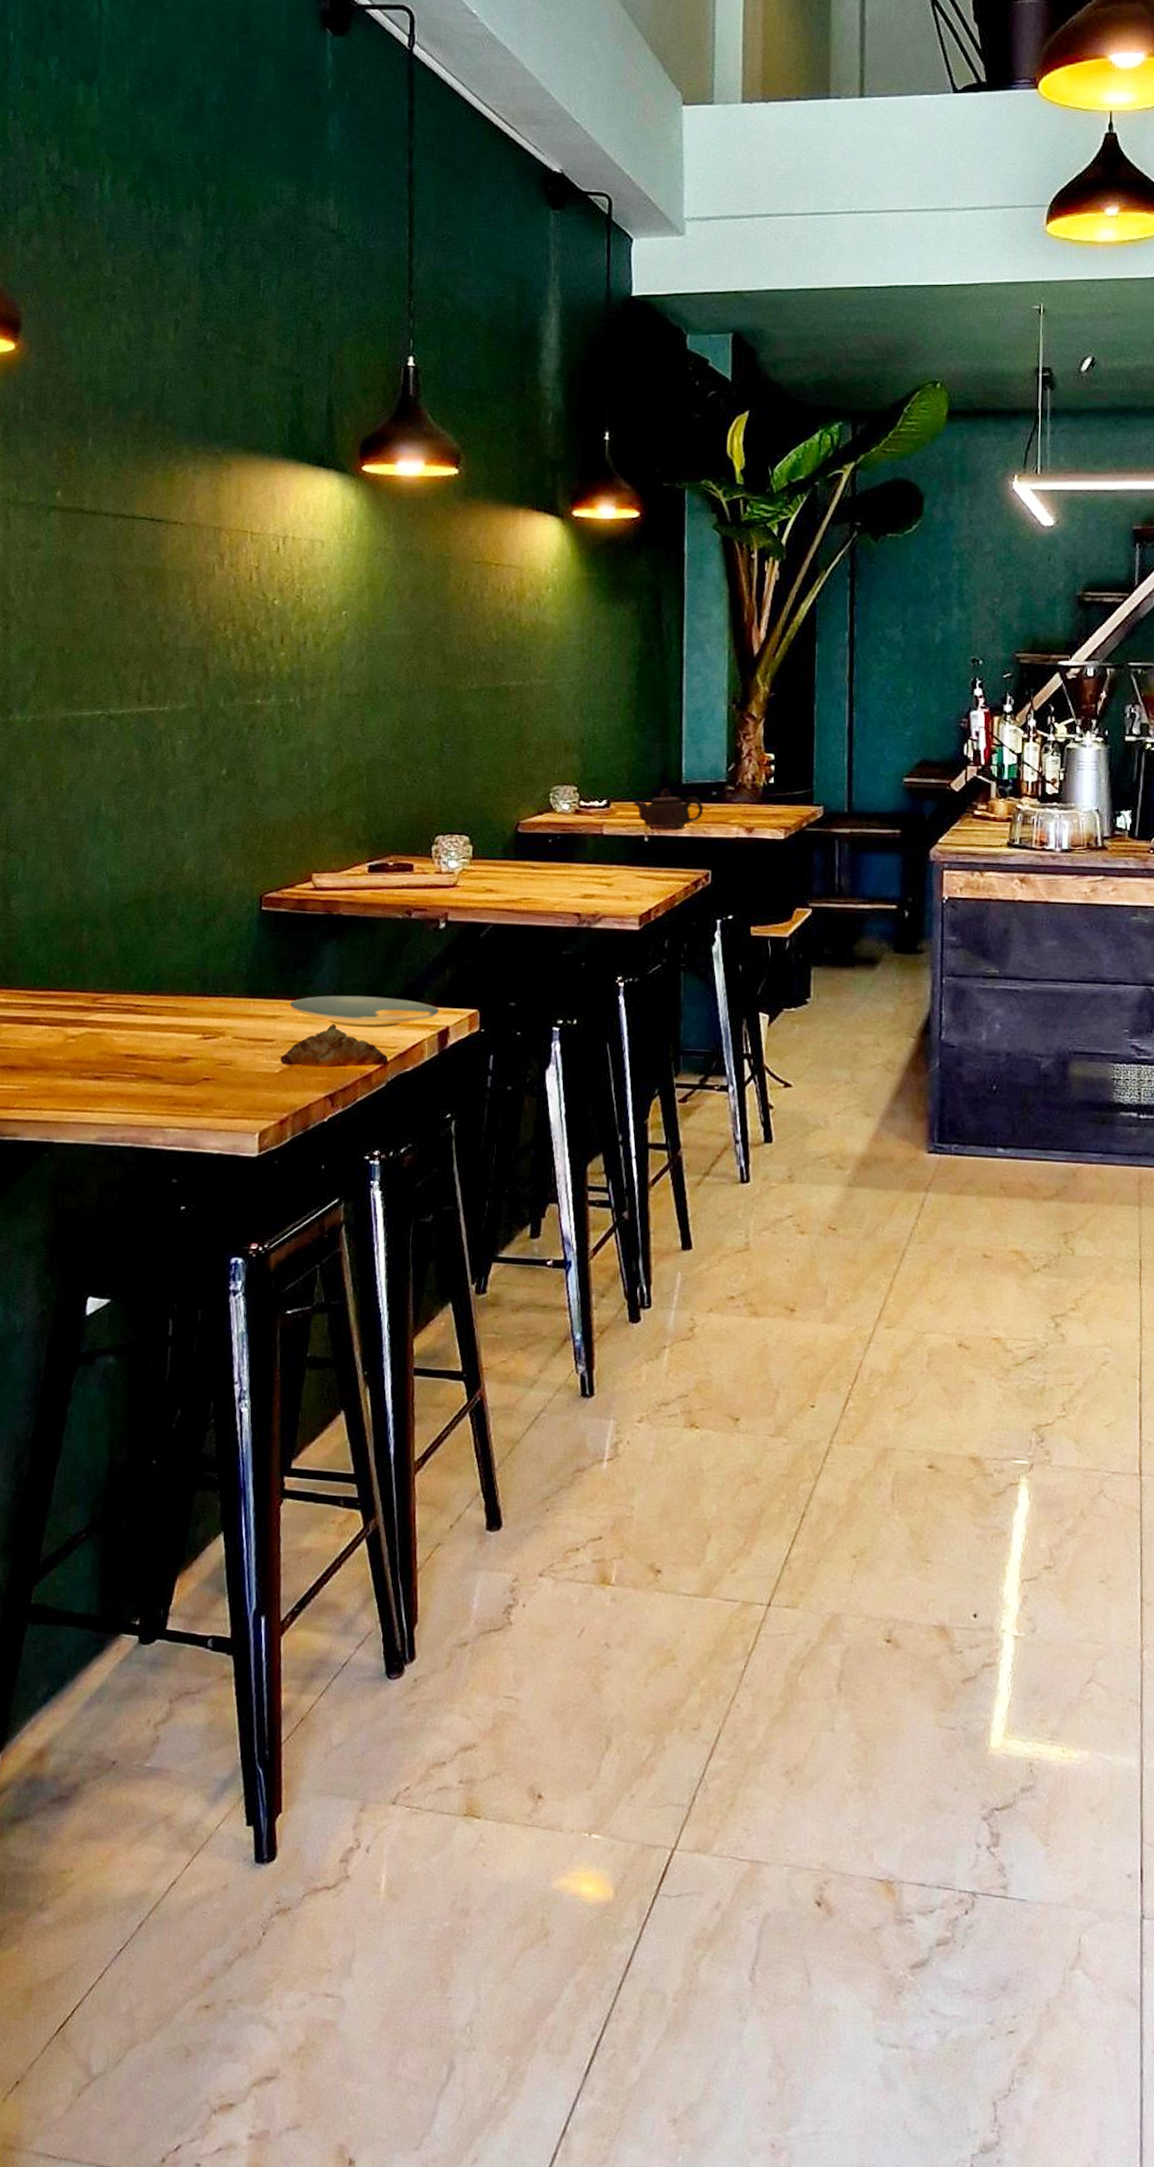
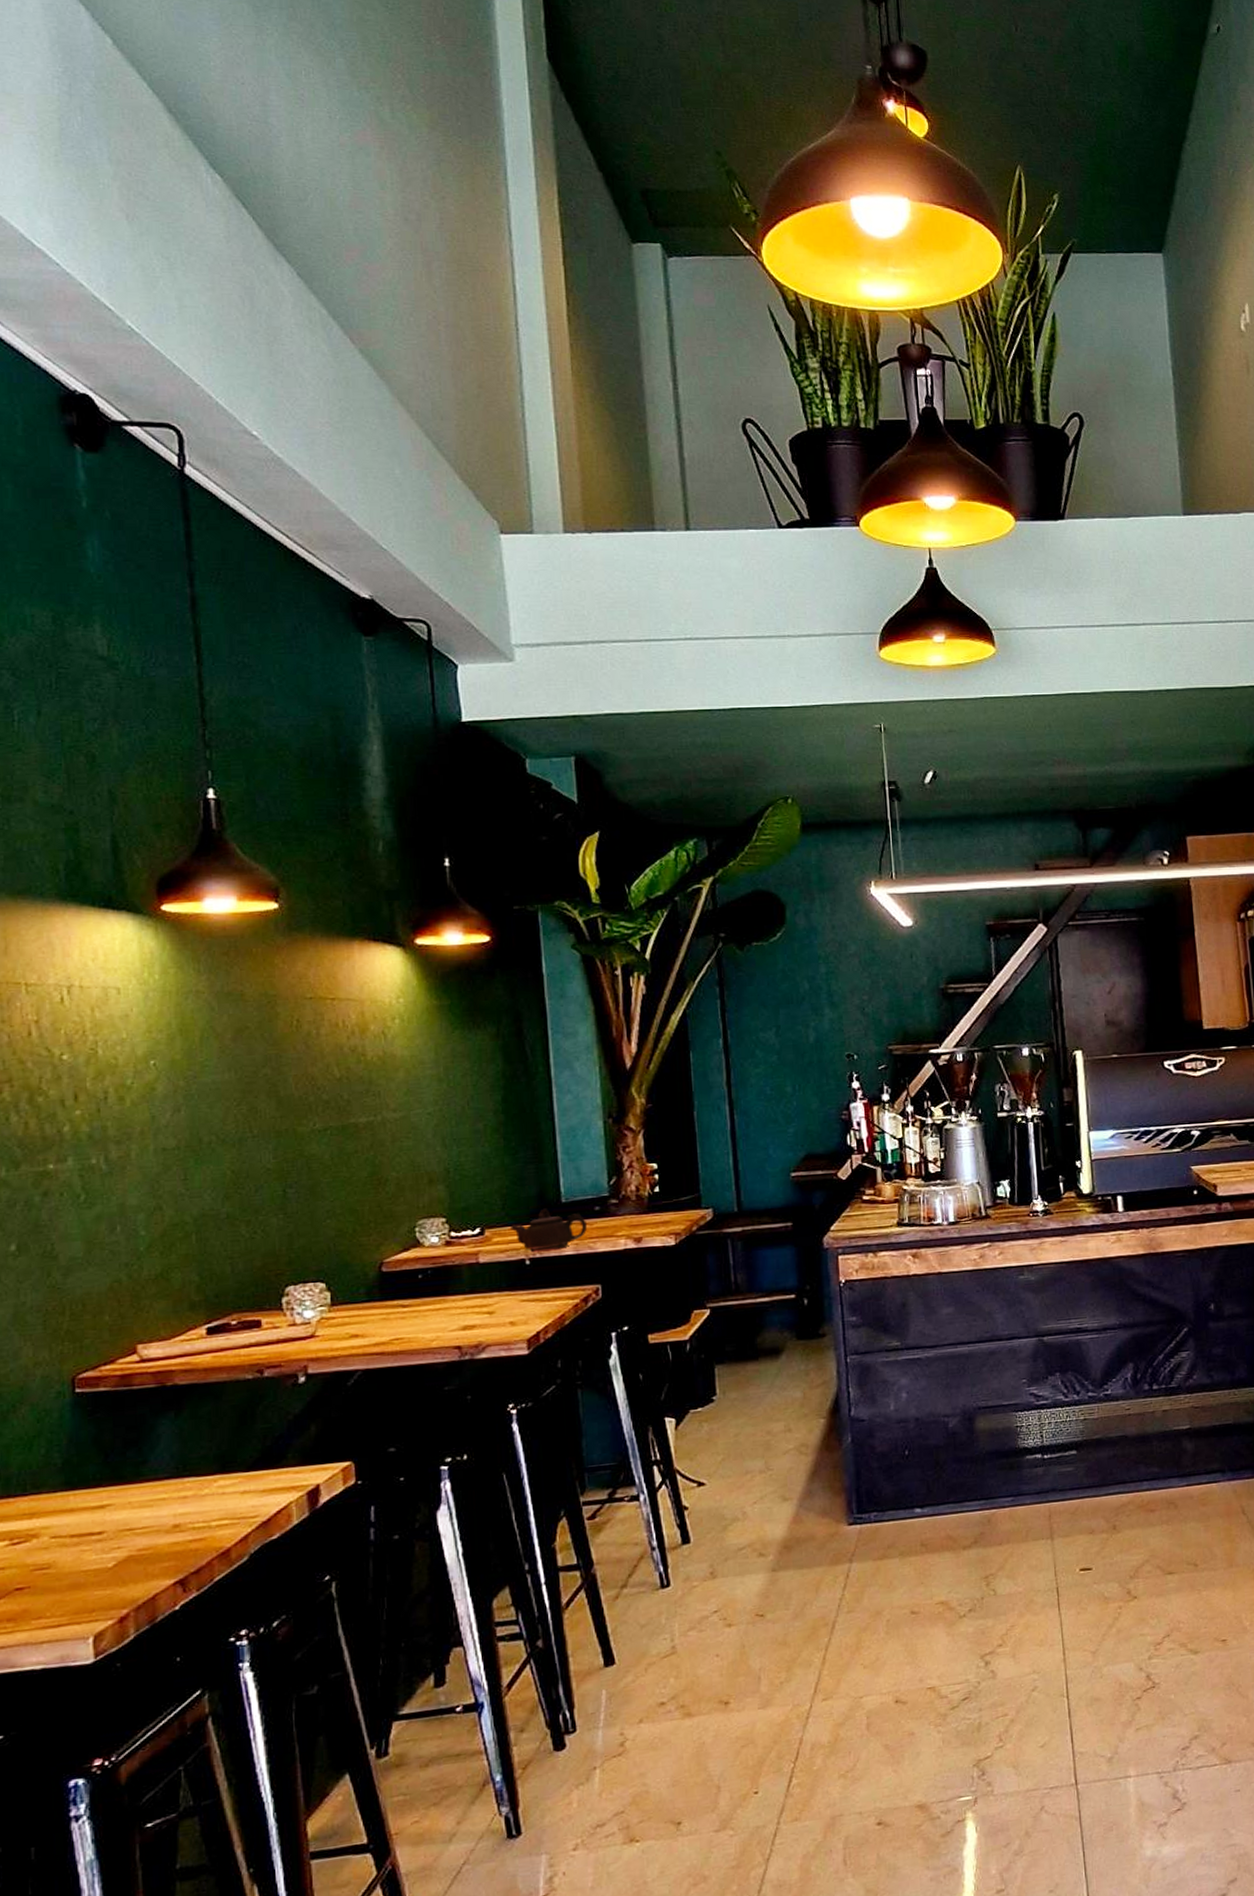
croissant: present [280,1023,389,1068] -> none [113,1502,250,1558]
plate: present [289,995,440,1029] -> none [120,1463,307,1504]

